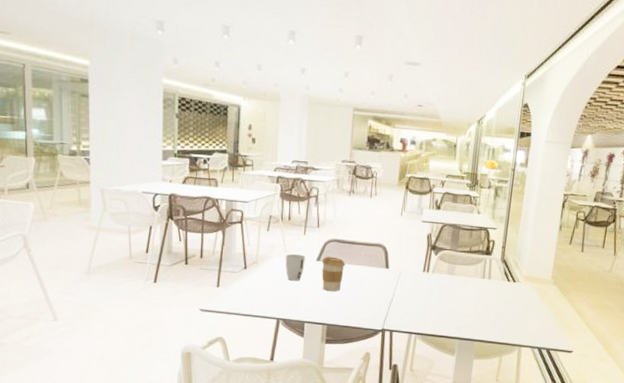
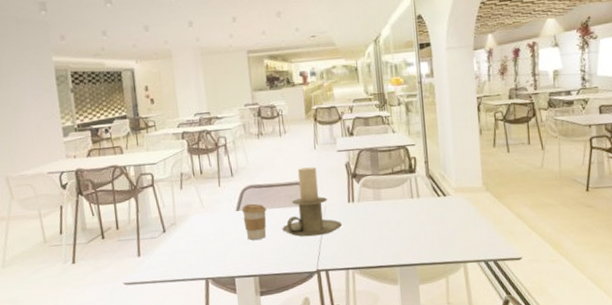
cup: present [285,253,305,281] -> none [203,207,225,237]
candle holder: none [357,231,414,298] -> present [282,167,343,237]

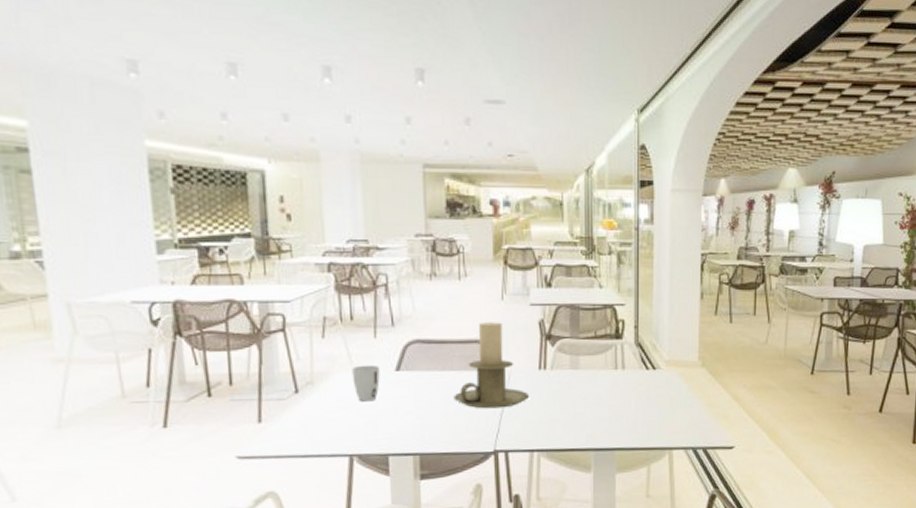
cup: none [203,207,225,237] -> present [352,364,380,402]
coffee cup: present [242,203,267,240] -> none [403,363,436,409]

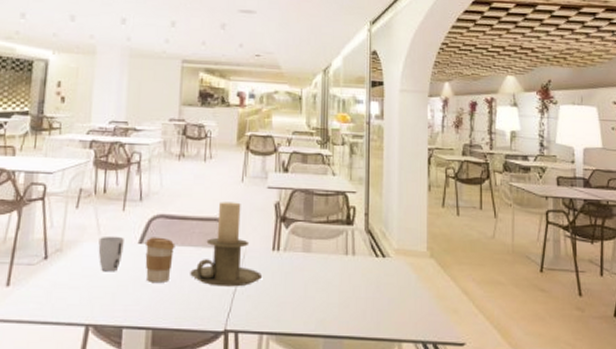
coffee cup: none [403,363,436,409] -> present [145,237,176,282]

